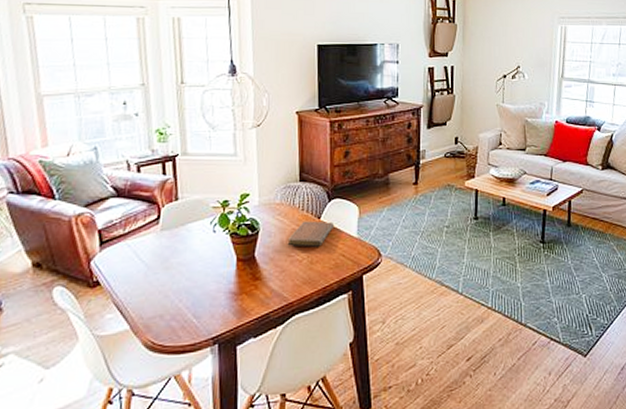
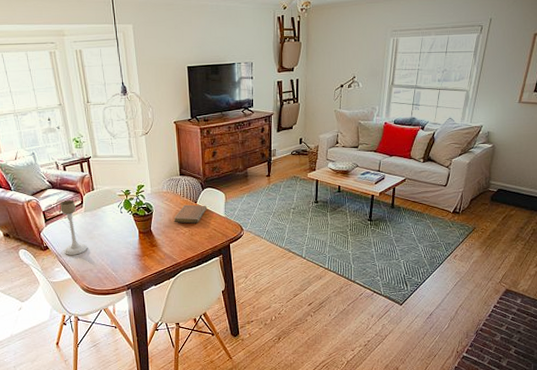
candle holder: none [122,212,159,294] -> present [59,199,87,255]

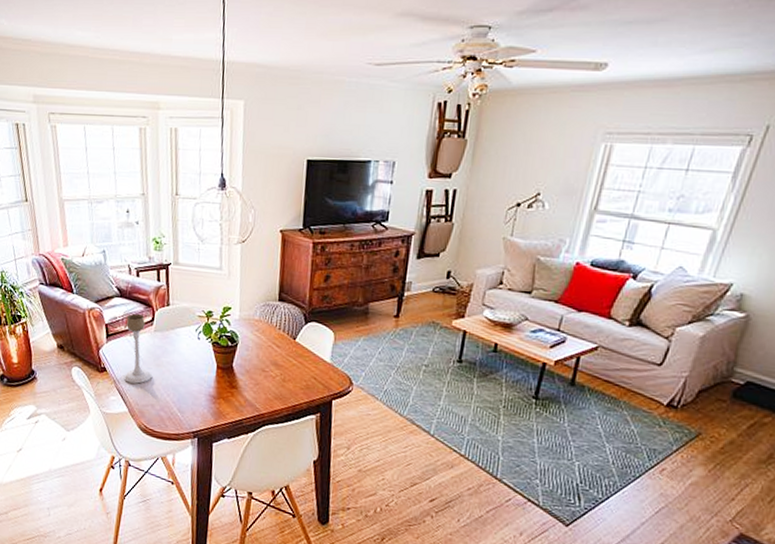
notebook: present [173,204,208,224] -> none [262,339,309,367]

